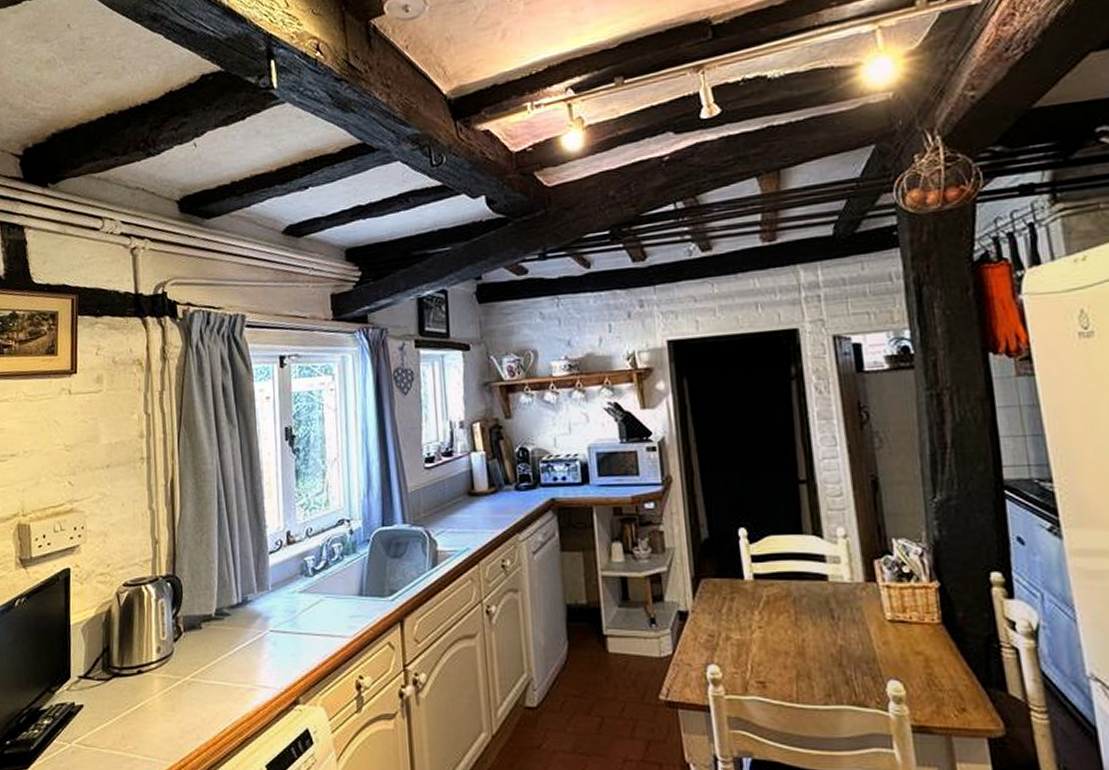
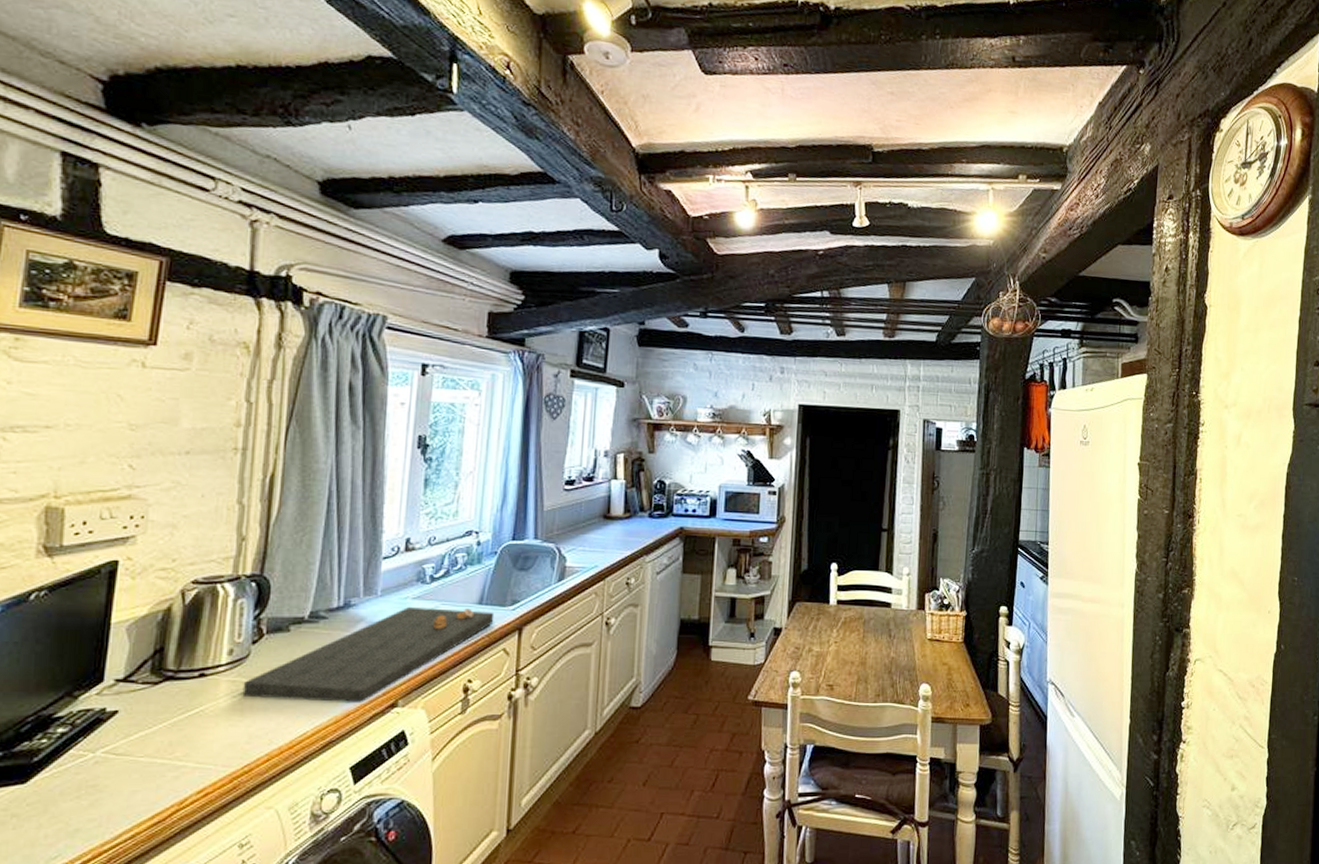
cutting board: none [171,601,376,700] -> present [242,607,495,704]

